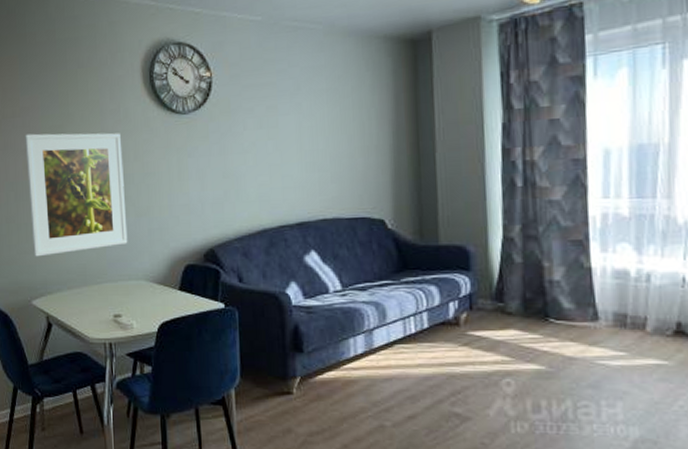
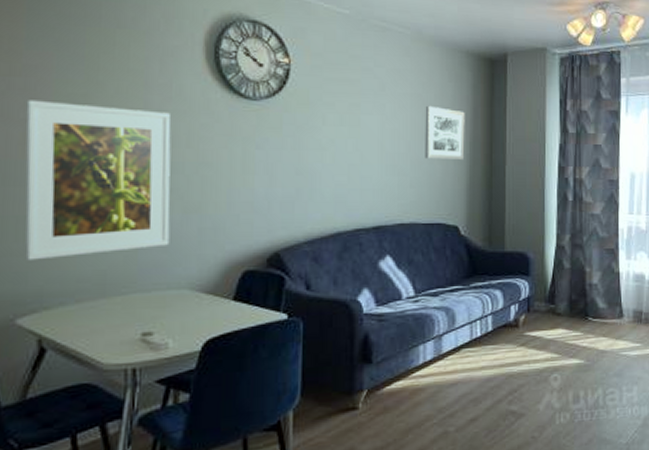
wall art: none [342,98,388,153] -> present [425,105,465,161]

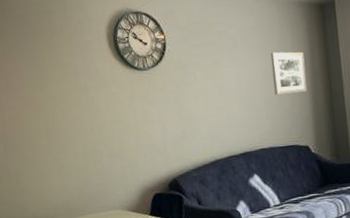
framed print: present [25,100,171,261] -> none [9,88,105,197]

